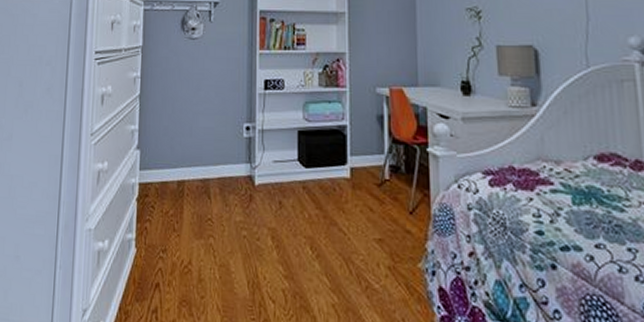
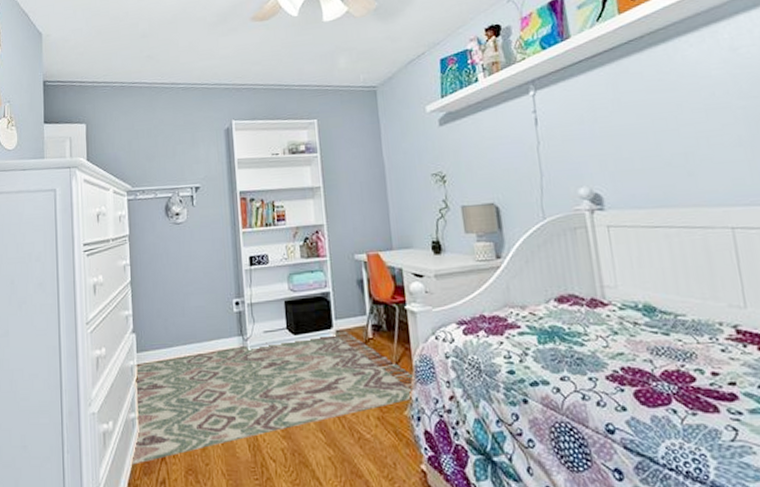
rug: none [122,167,433,290] -> present [129,330,416,466]

